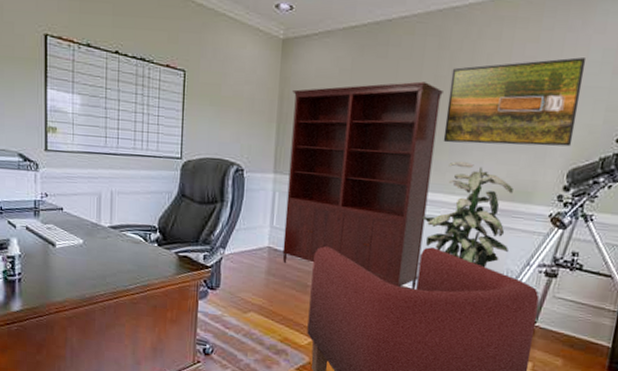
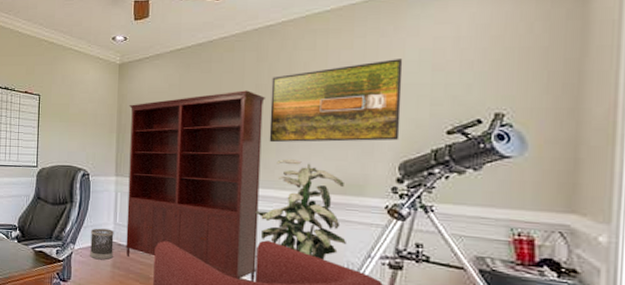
wastebasket: none [242,231,270,267] -> present [90,228,114,260]

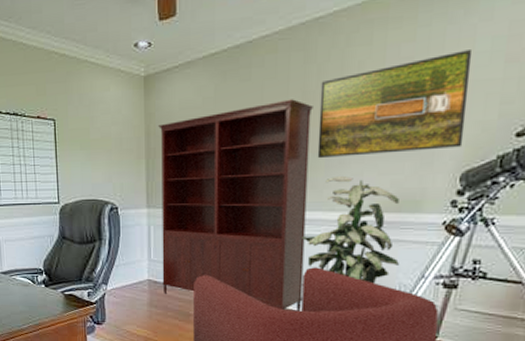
wastebasket: present [90,228,114,260] -> none [124,266,149,300]

